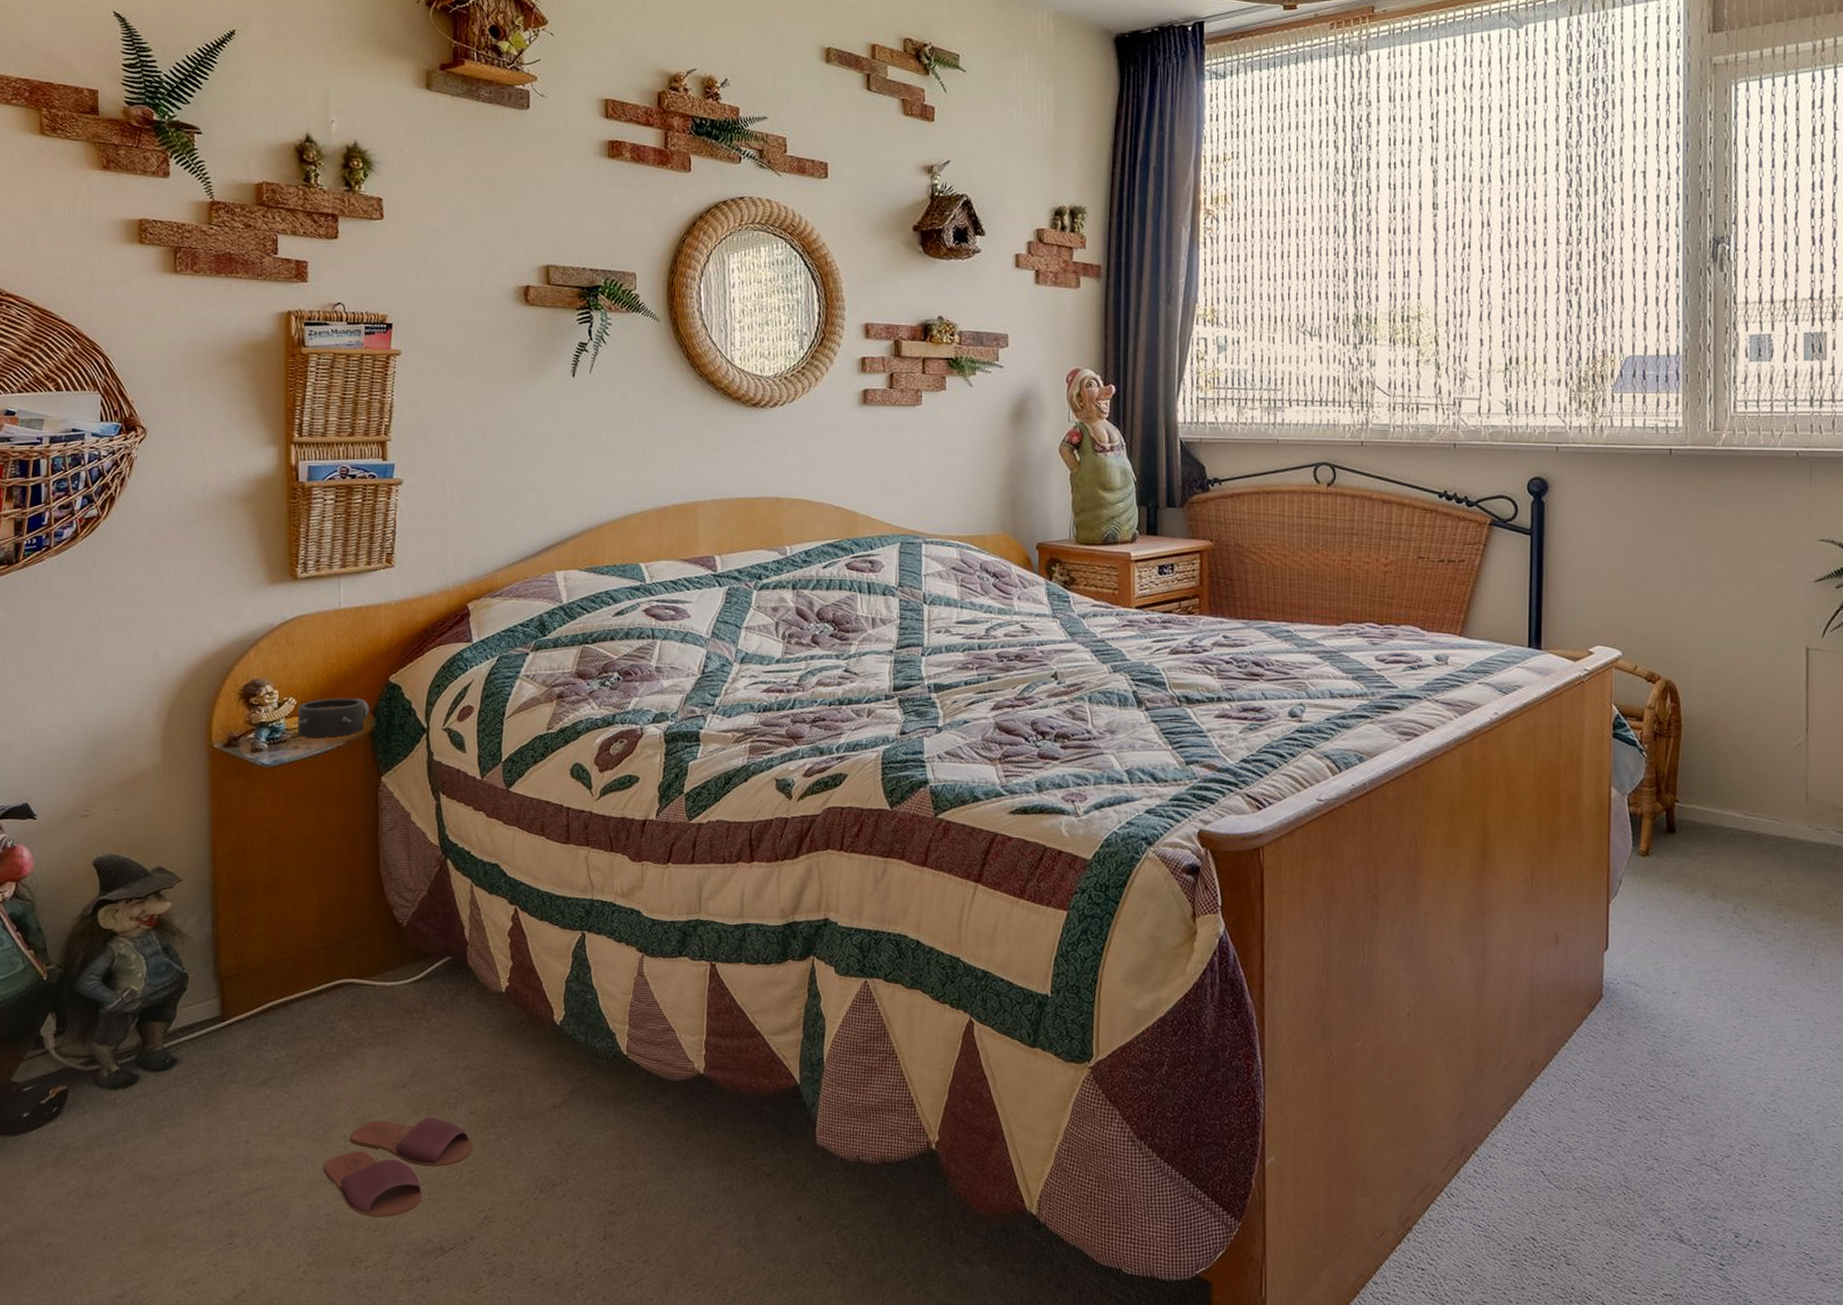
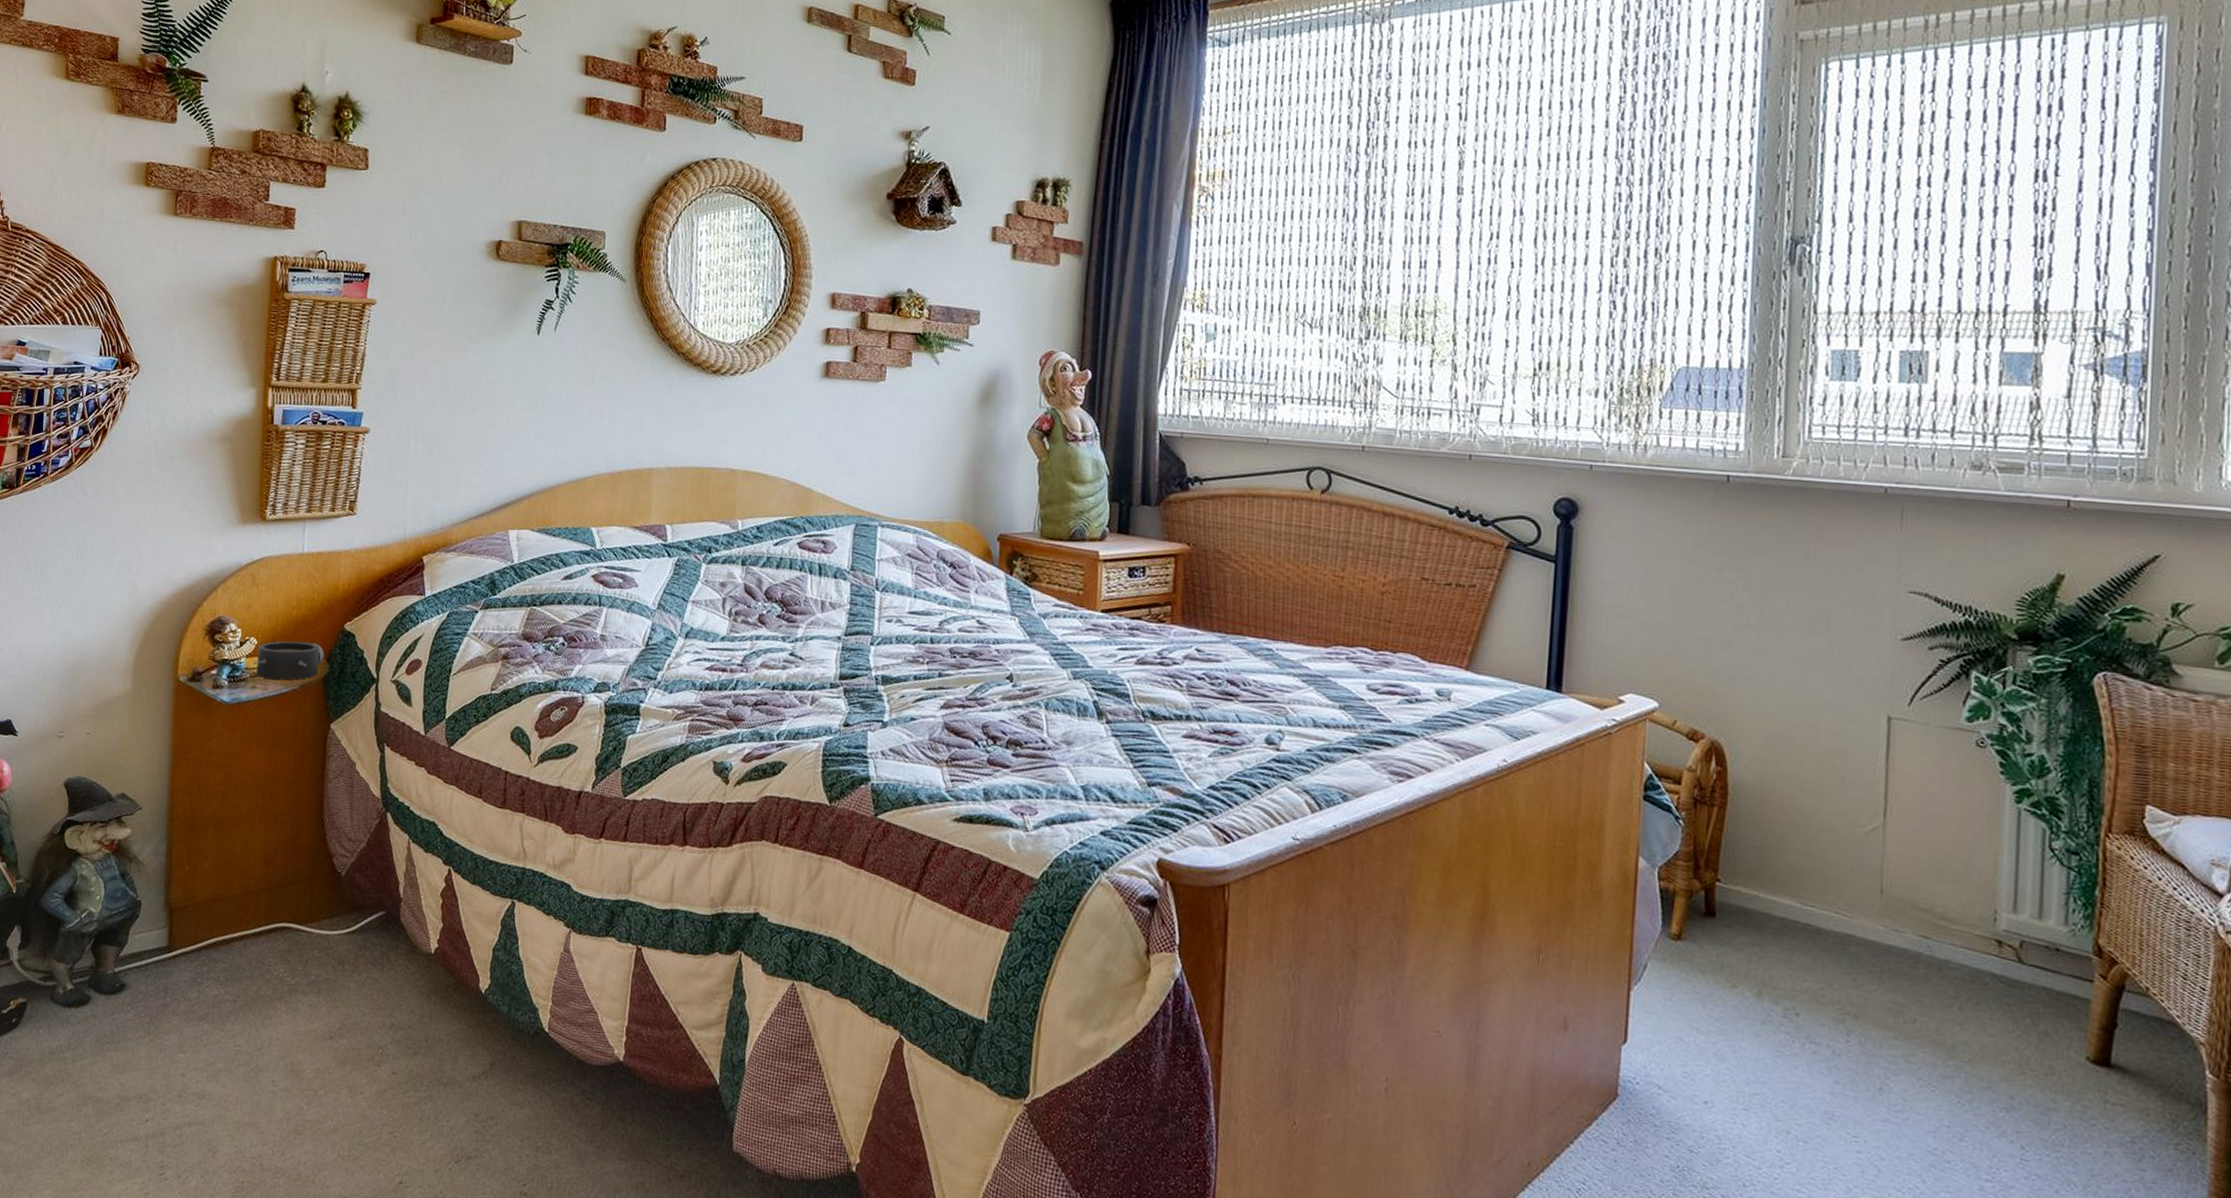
slippers: present [323,1117,473,1218] -> none [251,1068,394,1169]

